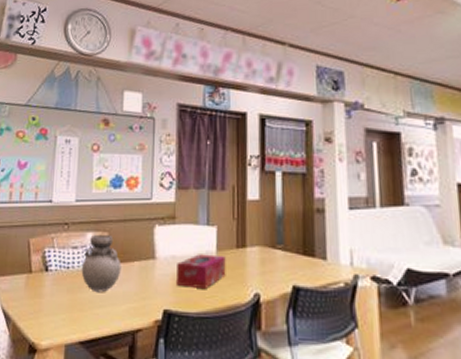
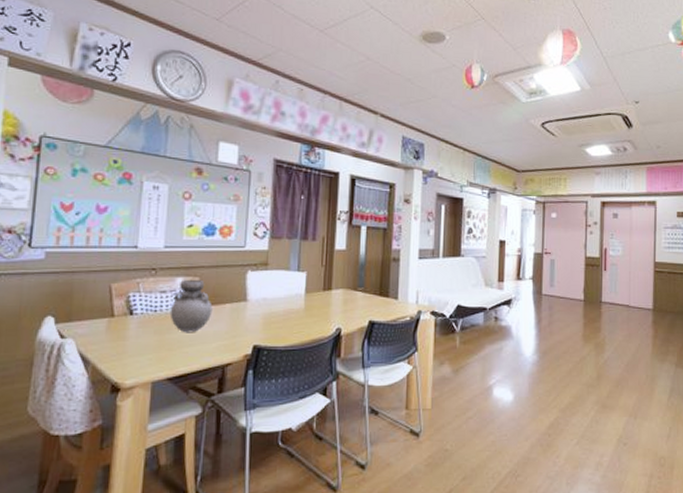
tissue box: present [175,254,226,289] -> none [266,296,313,325]

